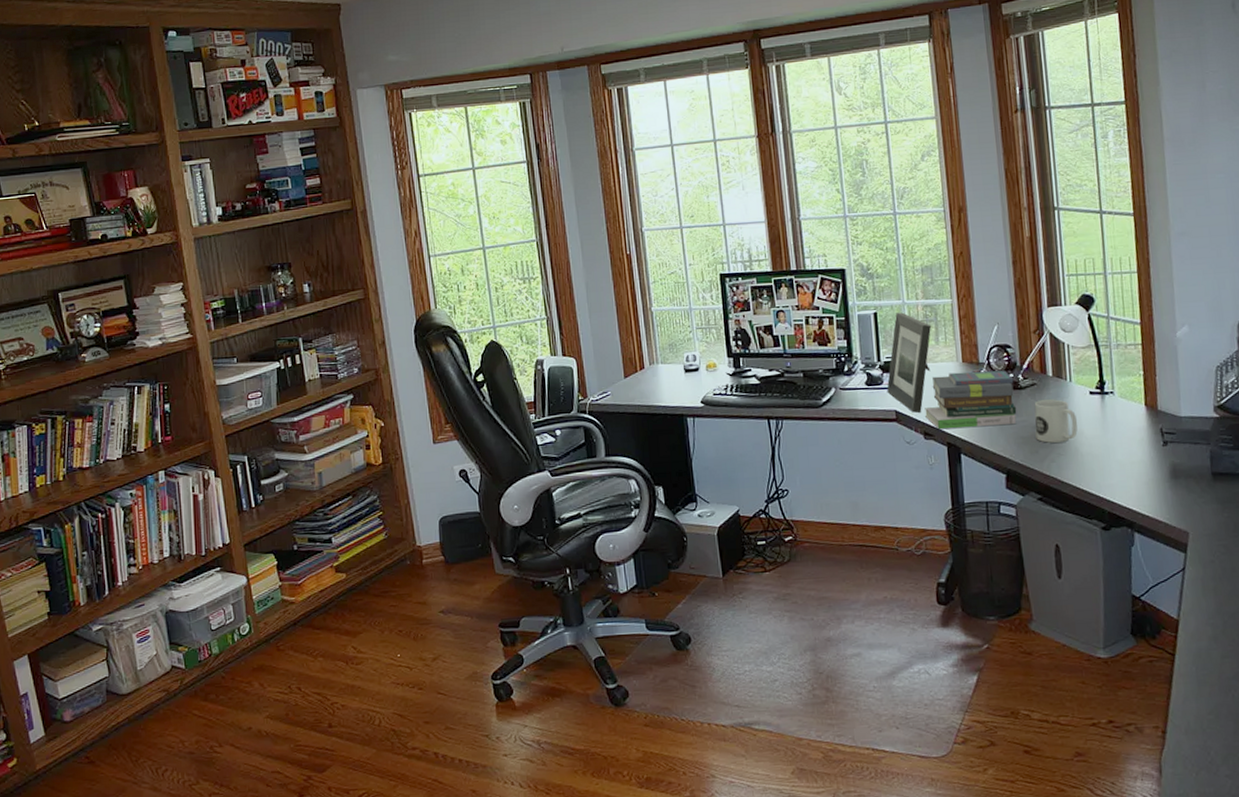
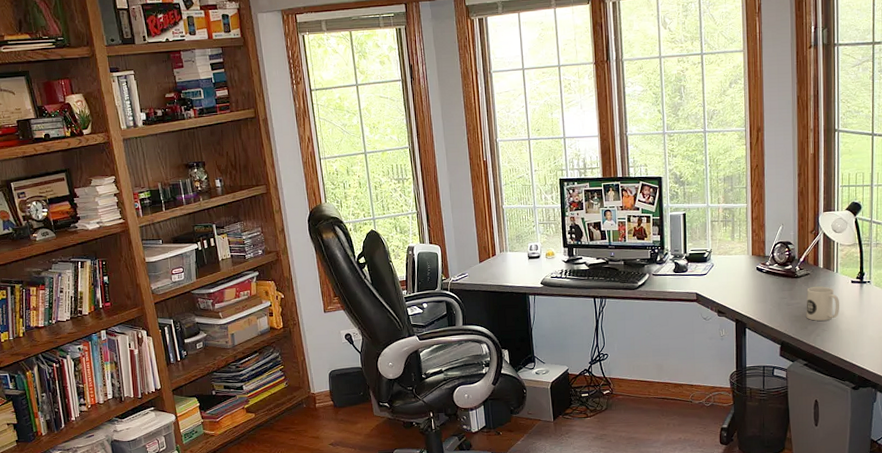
picture frame: present [886,312,932,414] -> none [690,214,729,296]
books: present [925,370,1017,430] -> none [720,262,793,309]

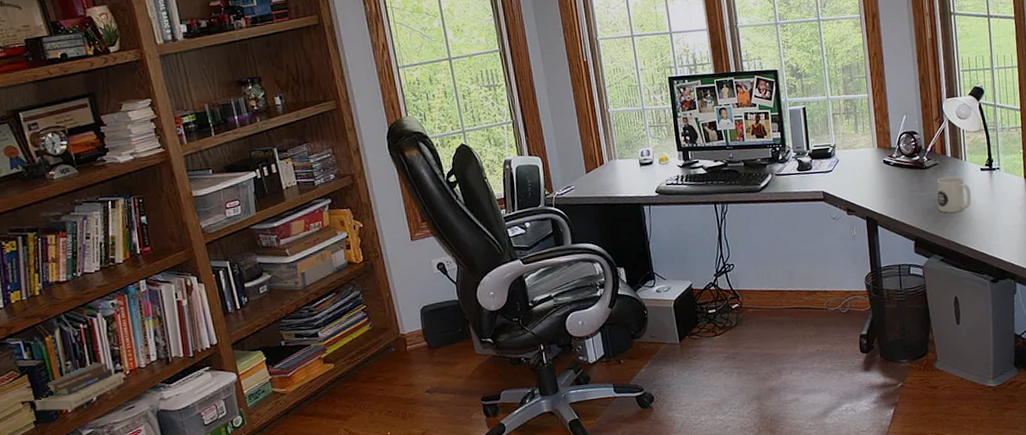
books: none [16,395,86,433] -> present [34,361,124,411]

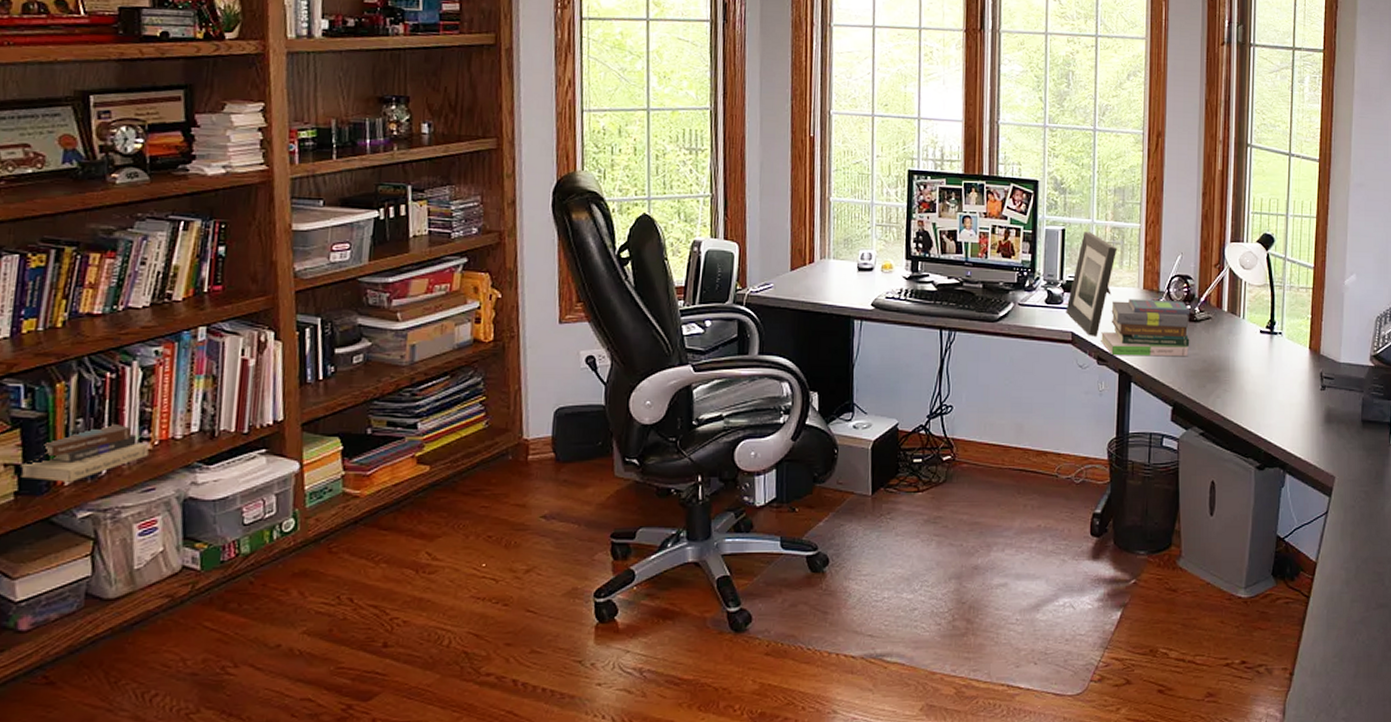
picture frame: none [815,106,852,193] -> present [1066,231,1118,338]
books: none [847,153,923,206] -> present [1101,298,1191,357]
mug: present [936,176,972,213] -> none [1205,334,1246,378]

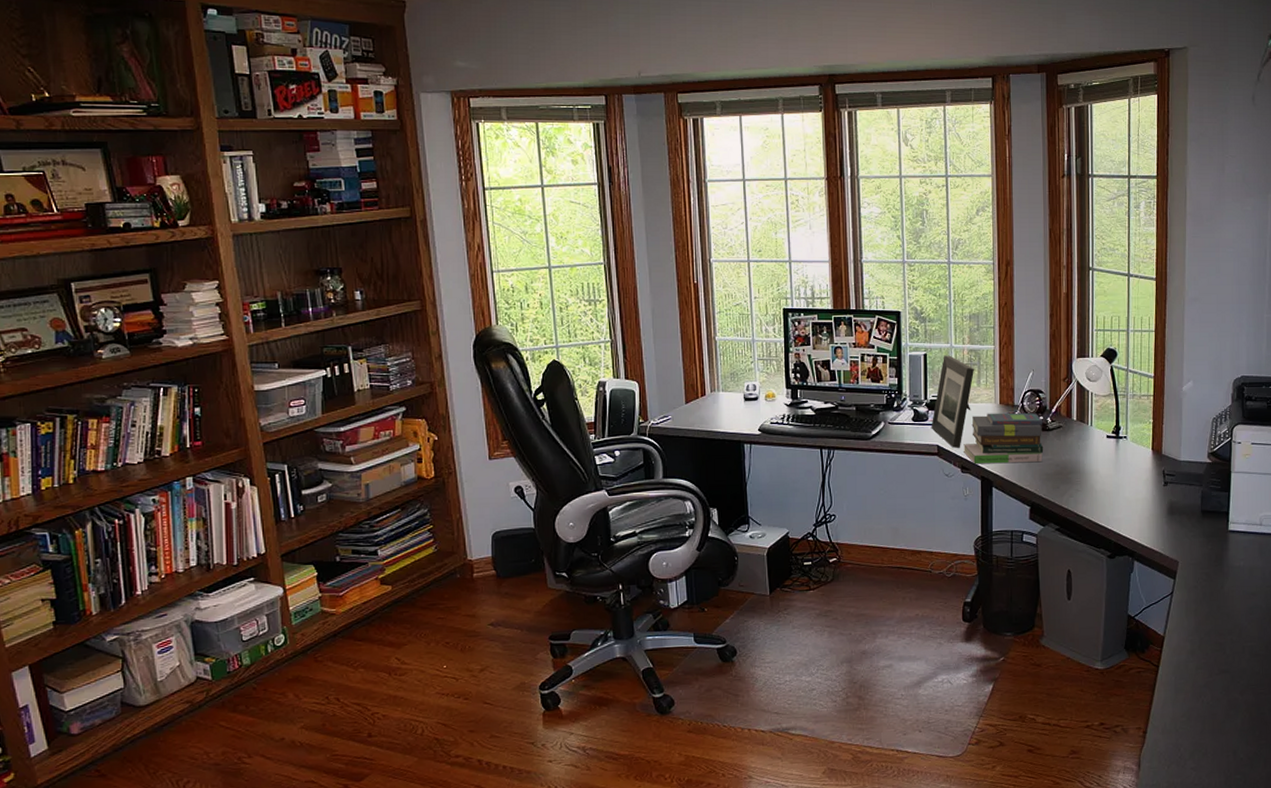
books: present [19,423,149,482] -> none [55,561,158,612]

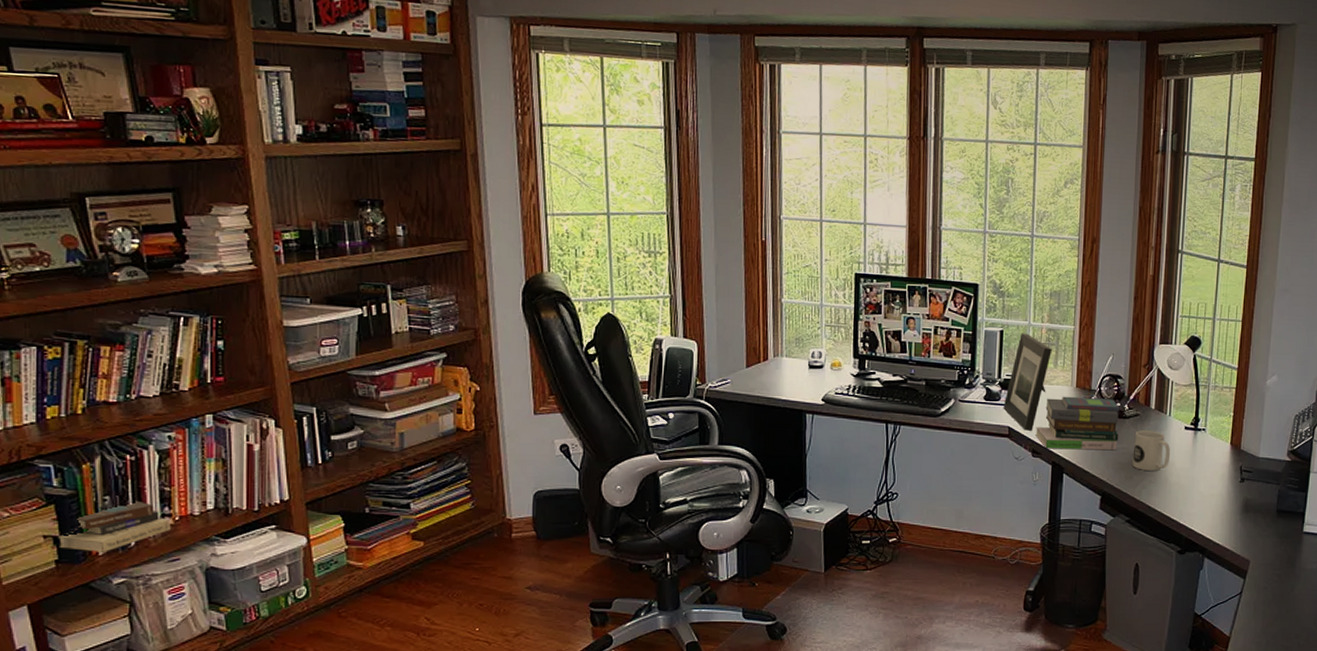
books: none [55,561,158,612] -> present [58,500,171,552]
mug: none [1058,441,1095,480] -> present [1132,430,1171,471]

